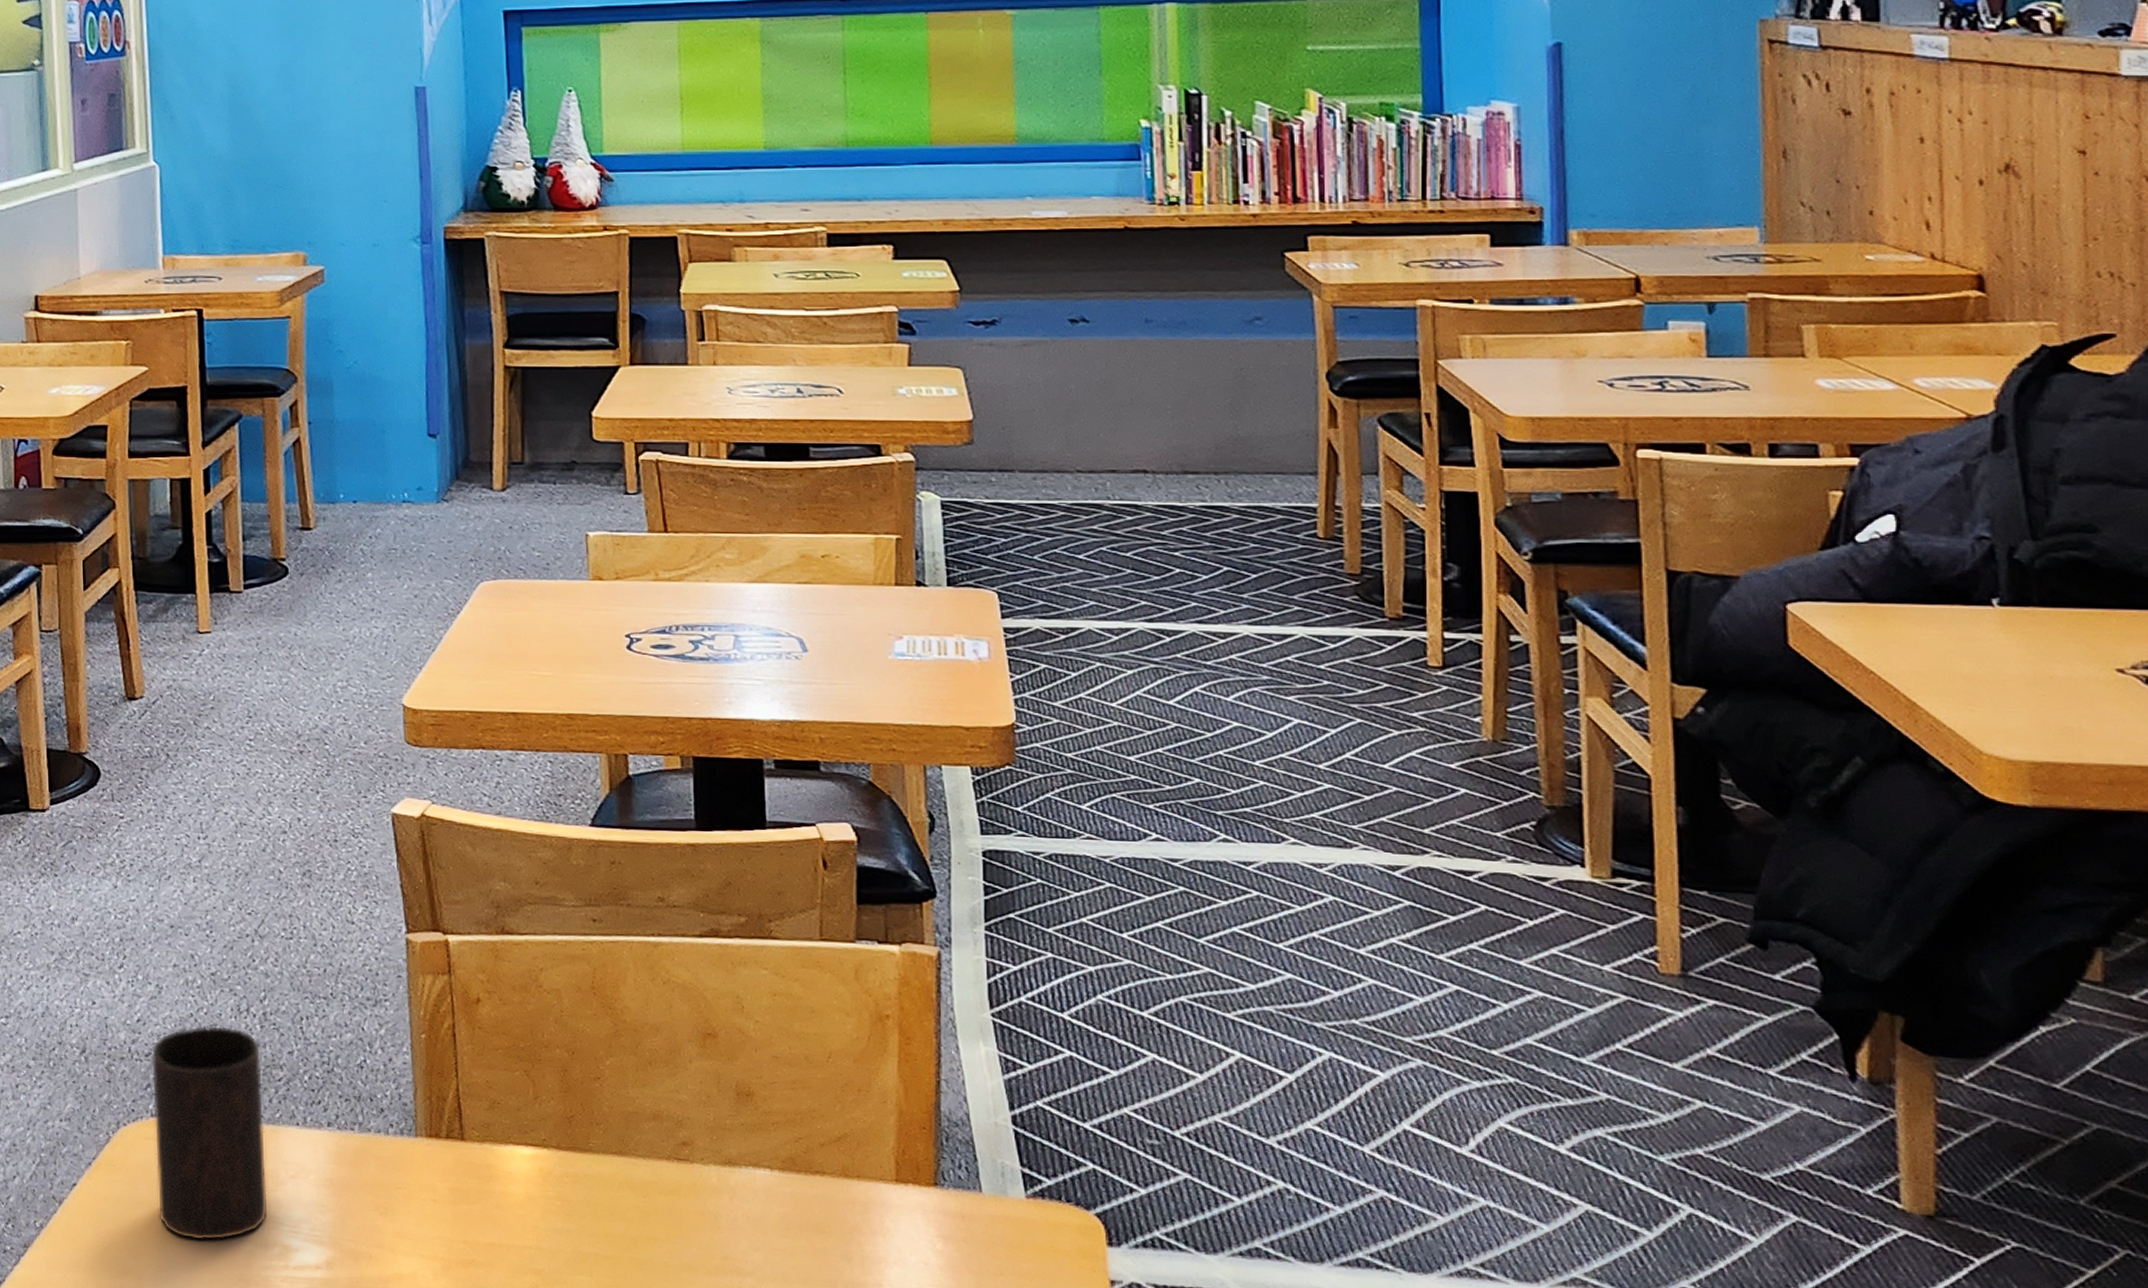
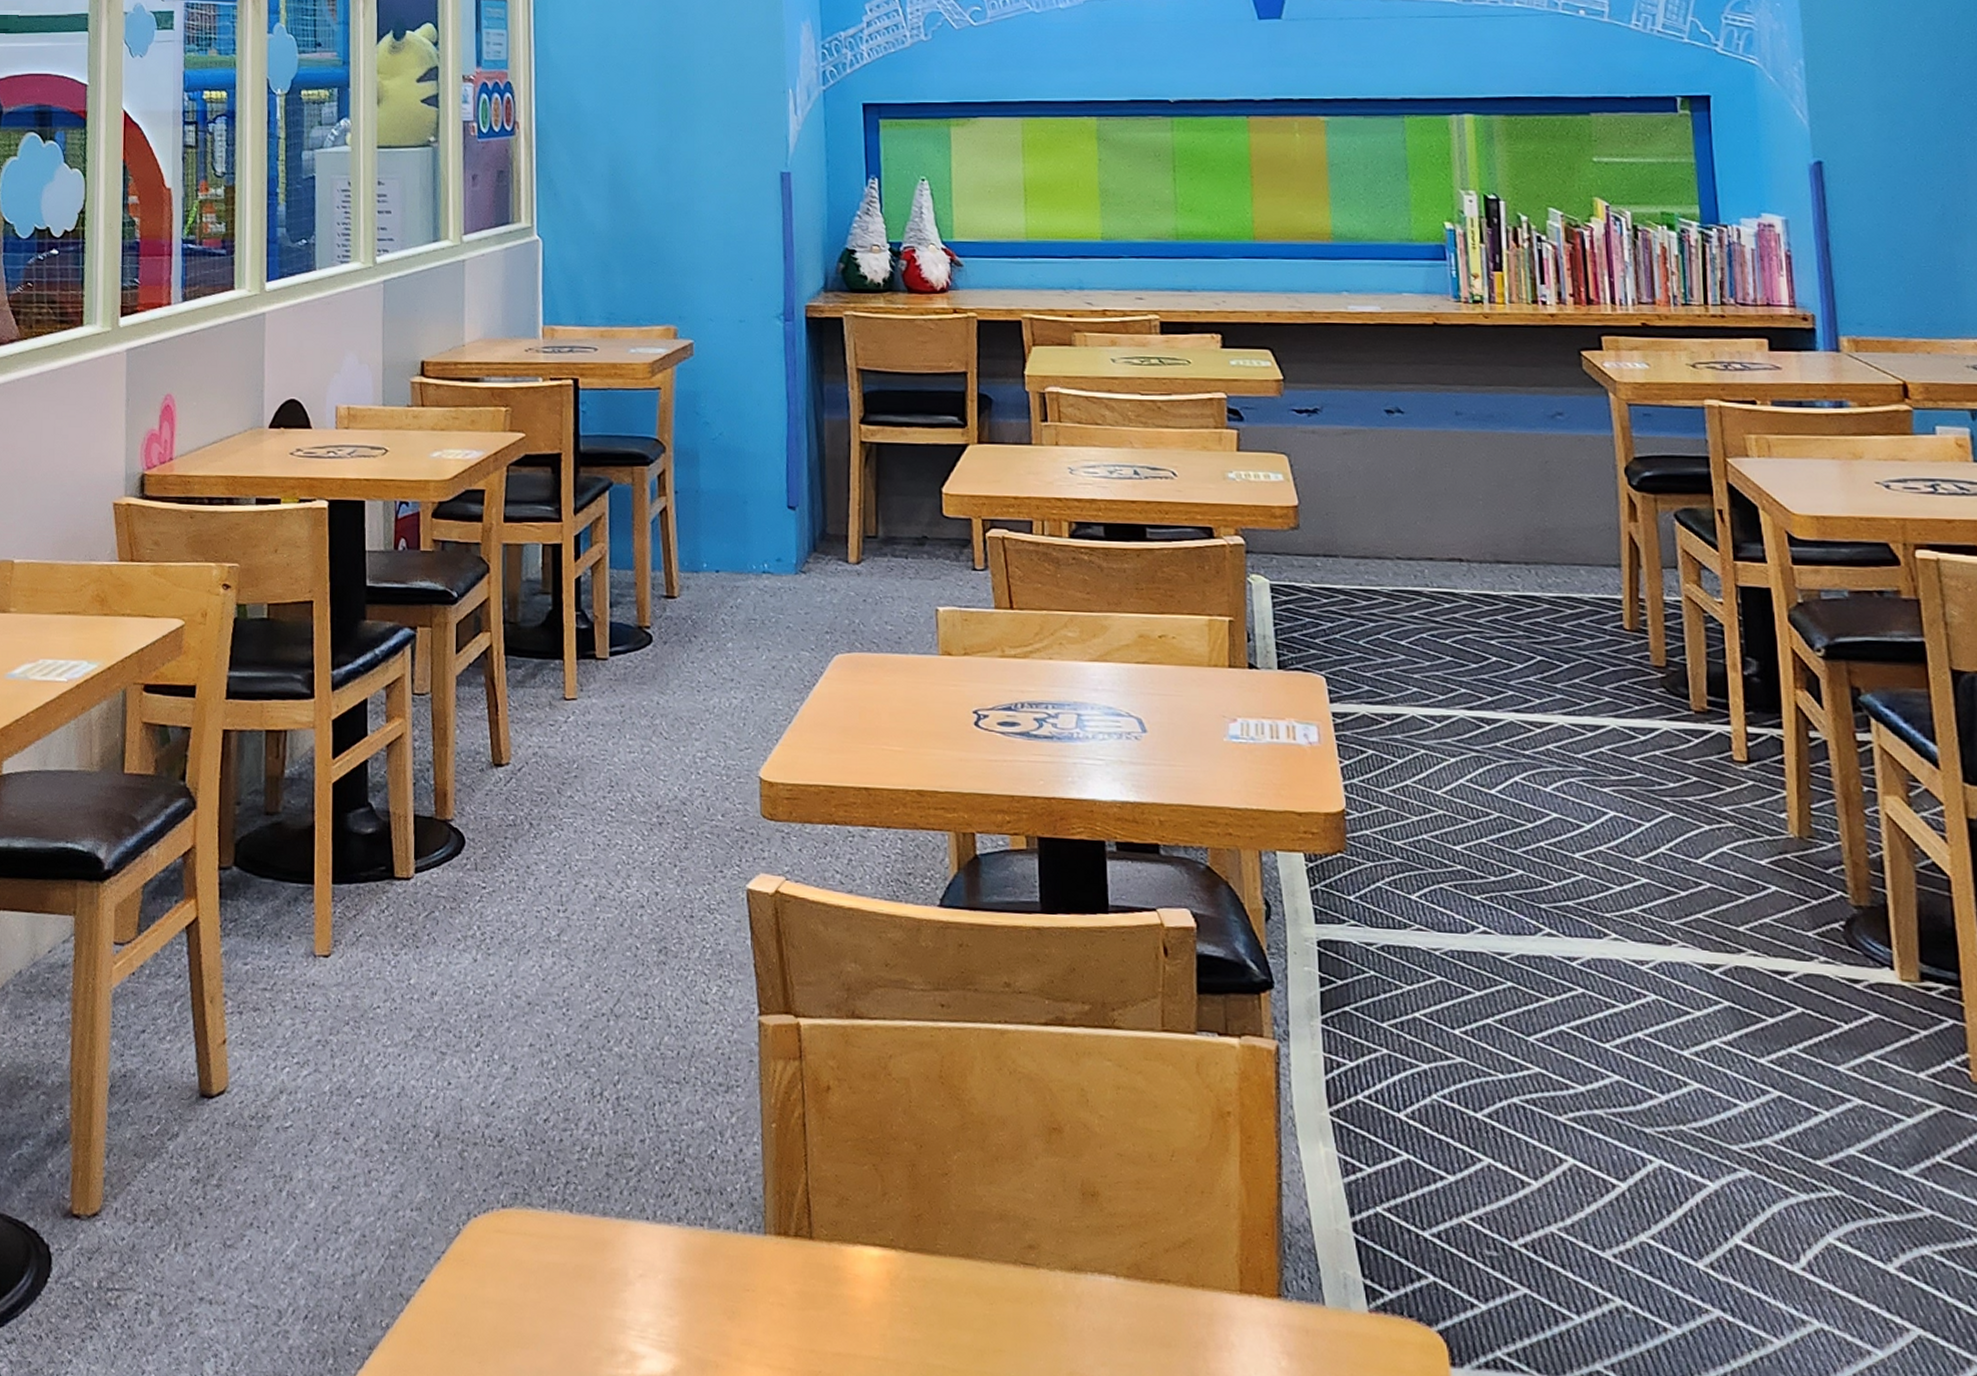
cup: present [151,1025,268,1241] -> none [503,1110,616,1345]

